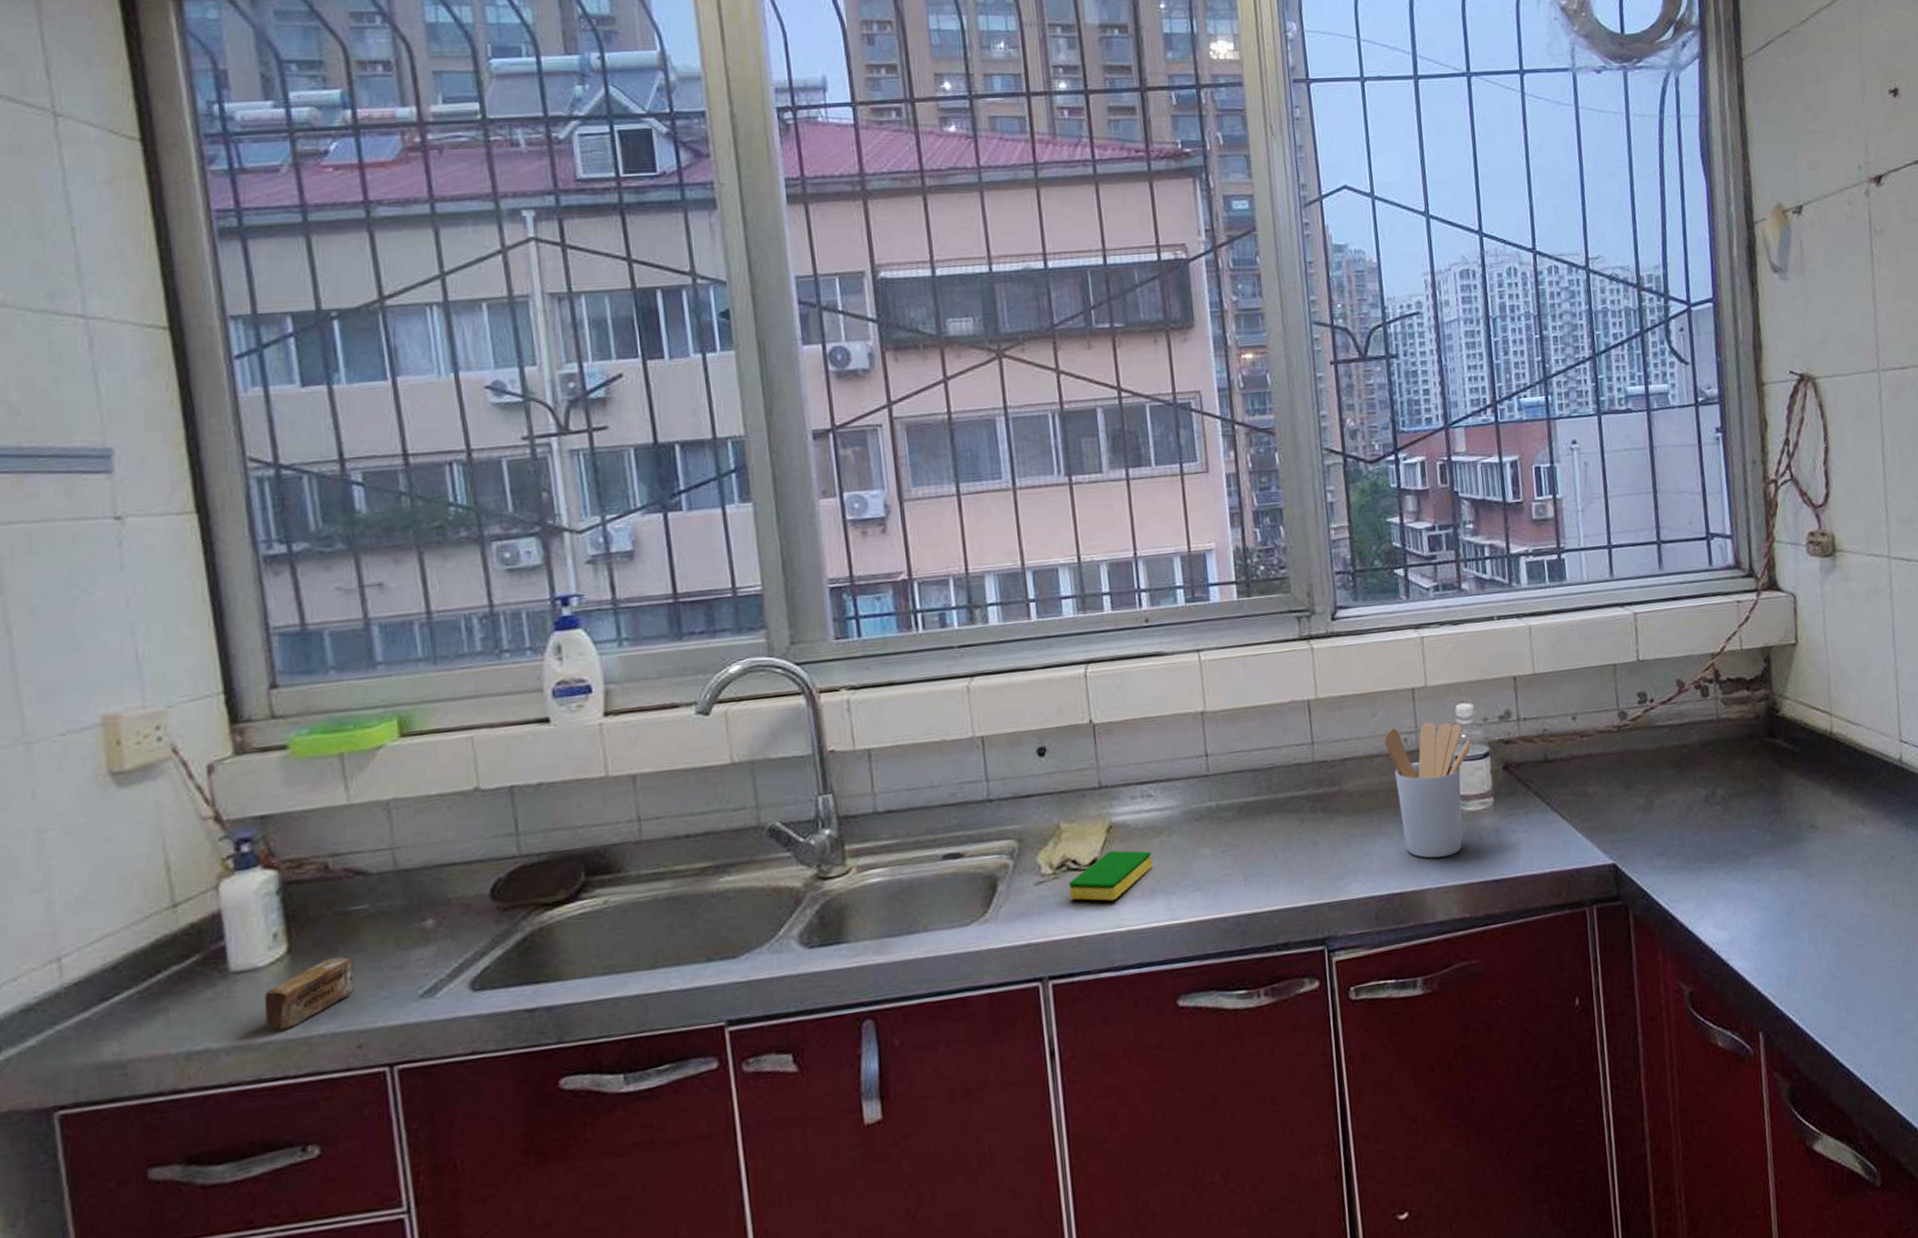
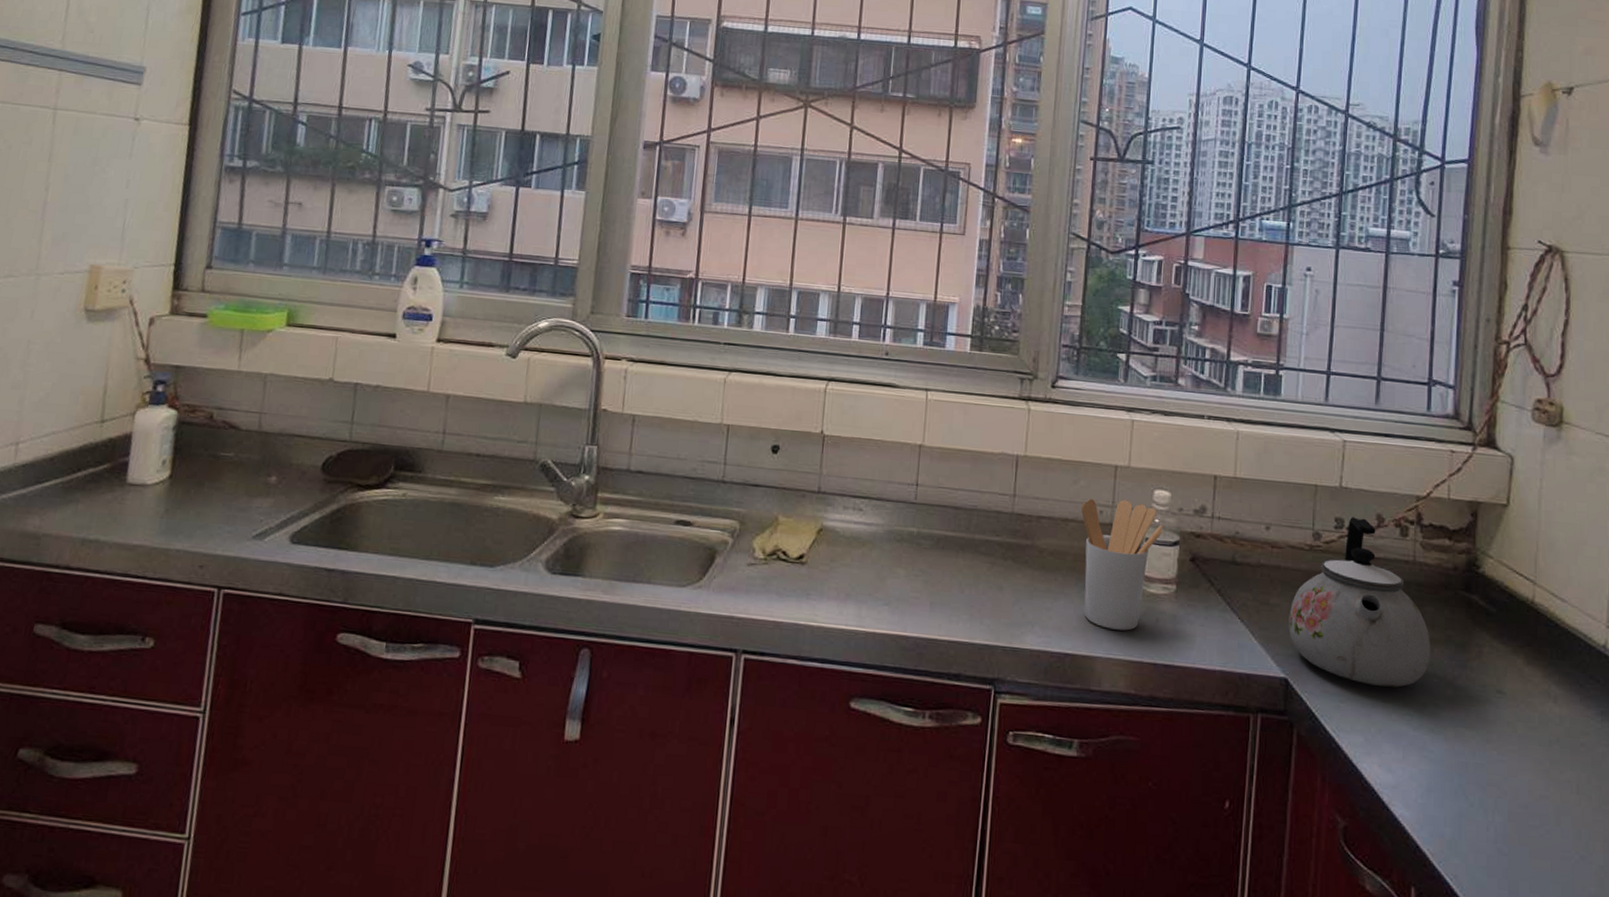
soap bar: present [264,957,355,1030] -> none [141,490,213,539]
dish sponge: present [1068,850,1152,901] -> none [774,550,852,596]
kettle: none [1608,687,1746,851] -> present [1288,517,1430,688]

